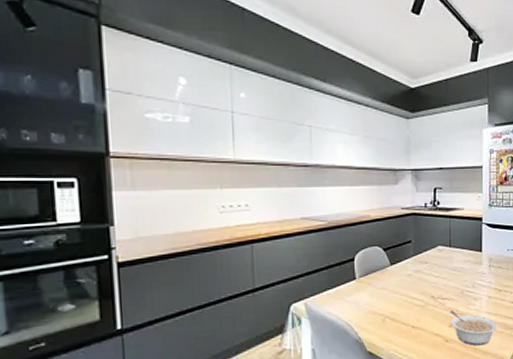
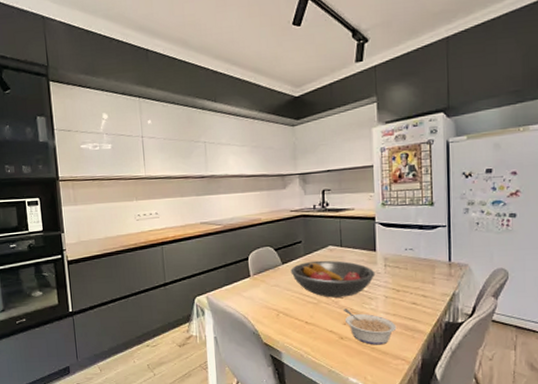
fruit bowl: none [399,261,481,300] -> present [290,260,375,298]

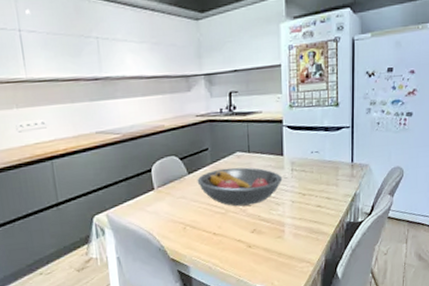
legume: present [344,309,397,345] -> none [252,216,302,251]

